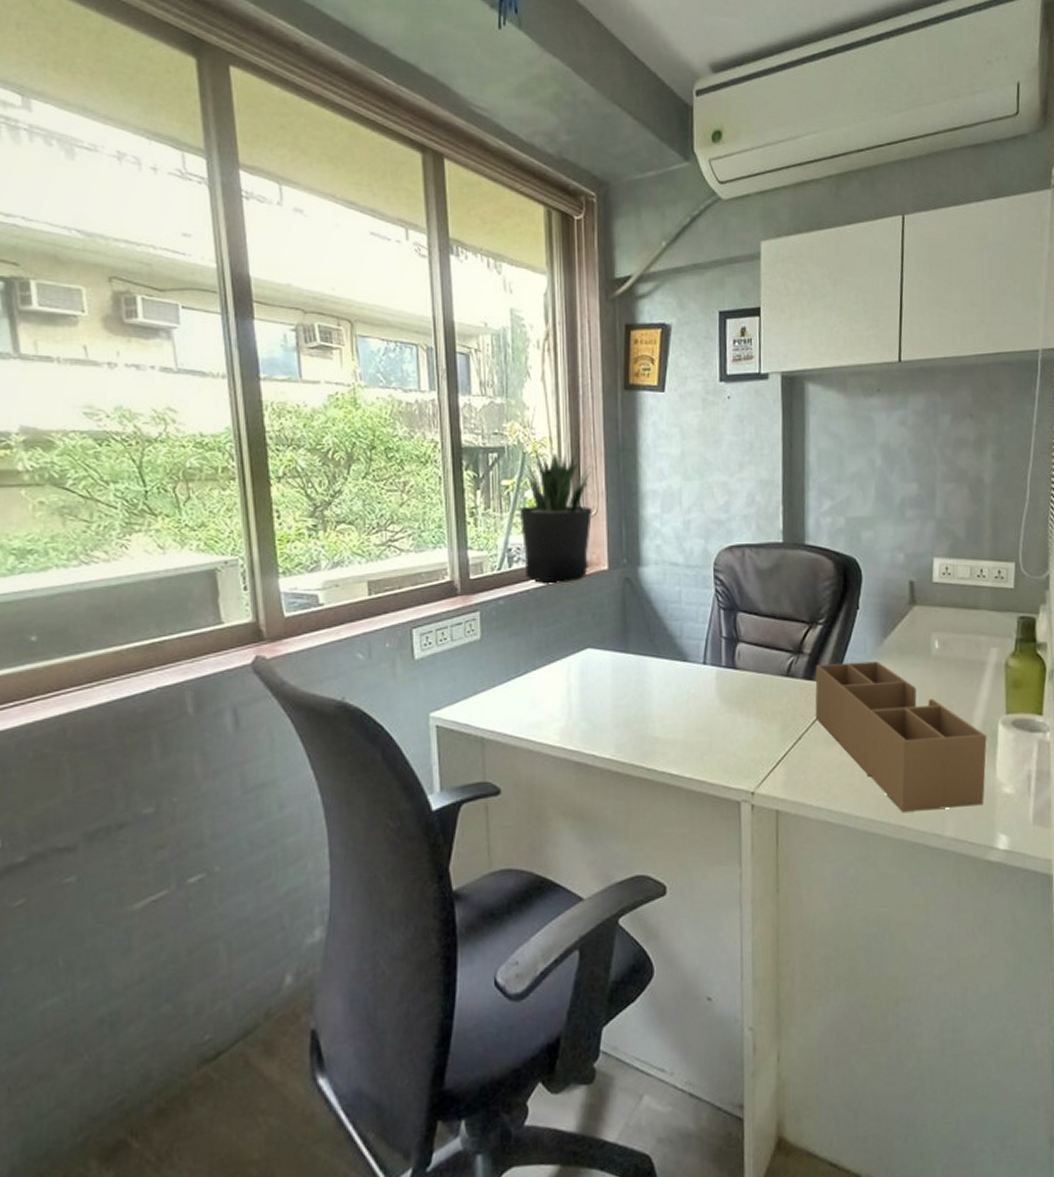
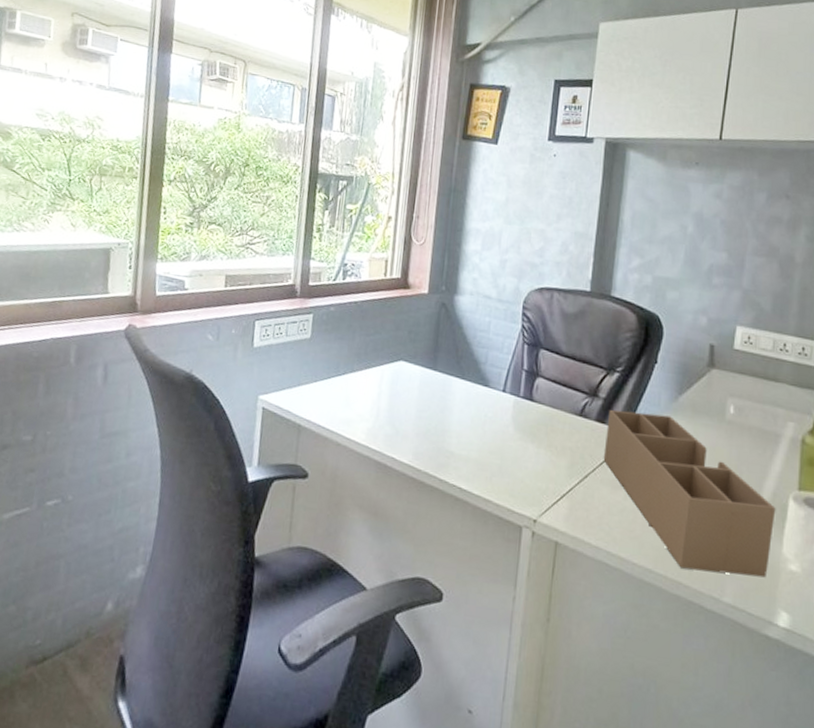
planter: present [519,443,592,583] -> none [356,176,425,300]

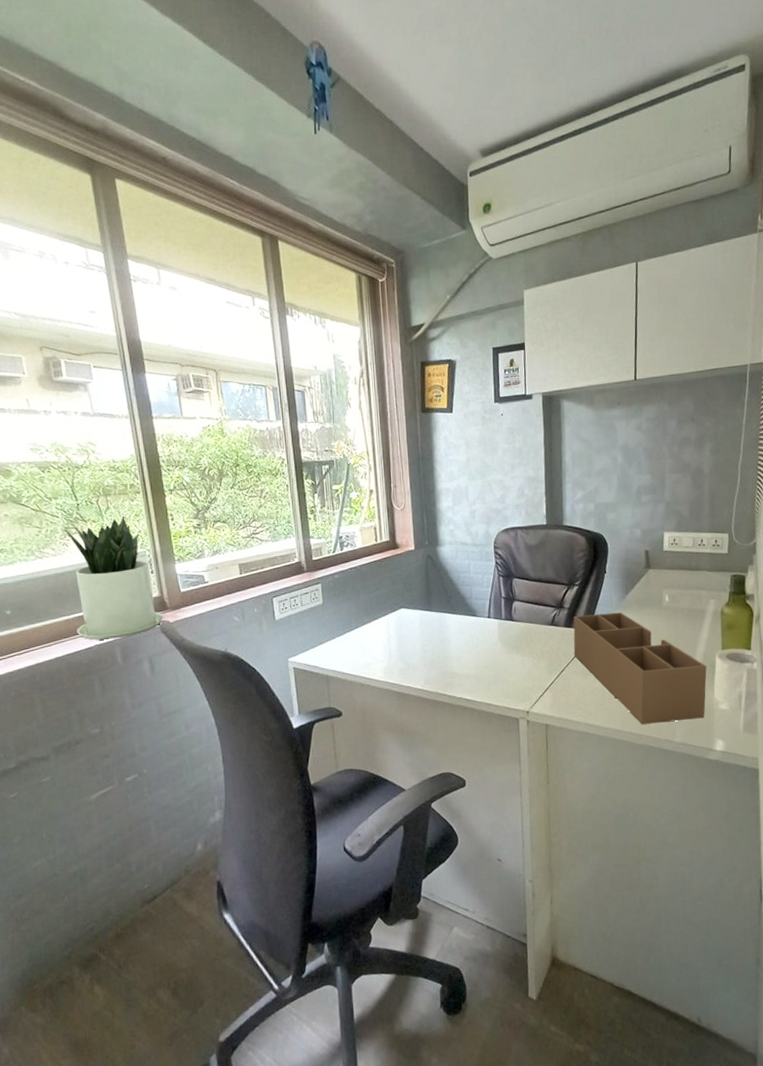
planter: none [35,197,132,336] -> present [63,516,164,640]

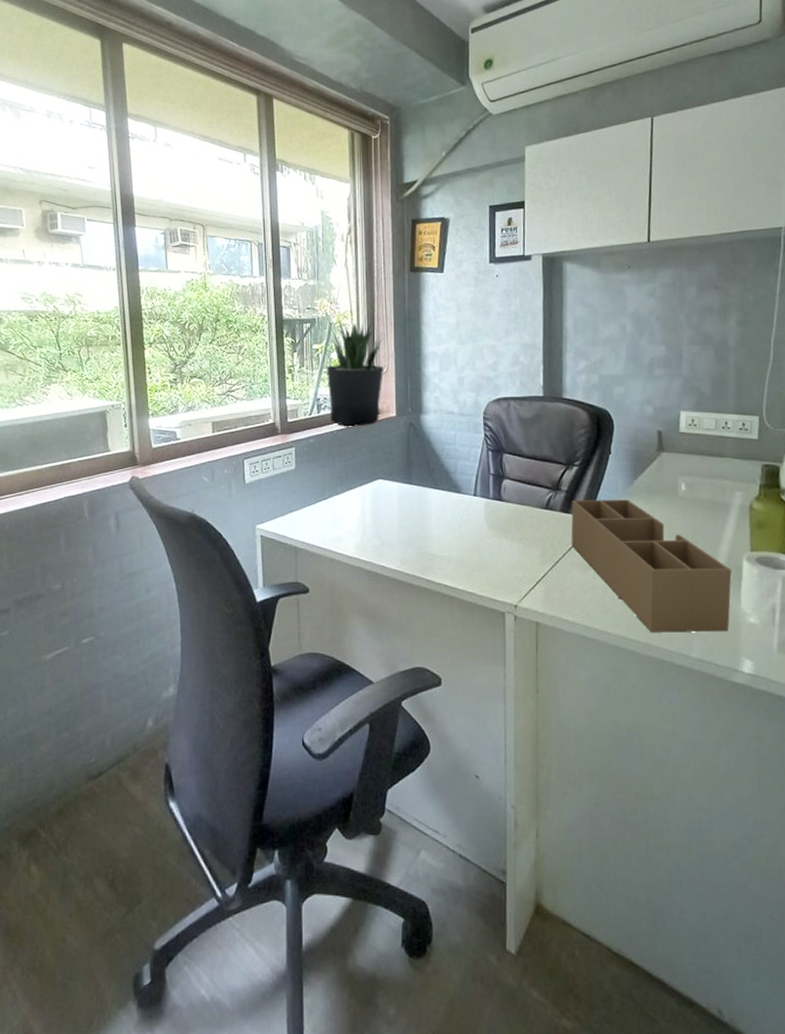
planter: present [63,516,164,640] -> none [45,368,134,492]
planter: none [346,456,401,561] -> present [326,315,383,426]

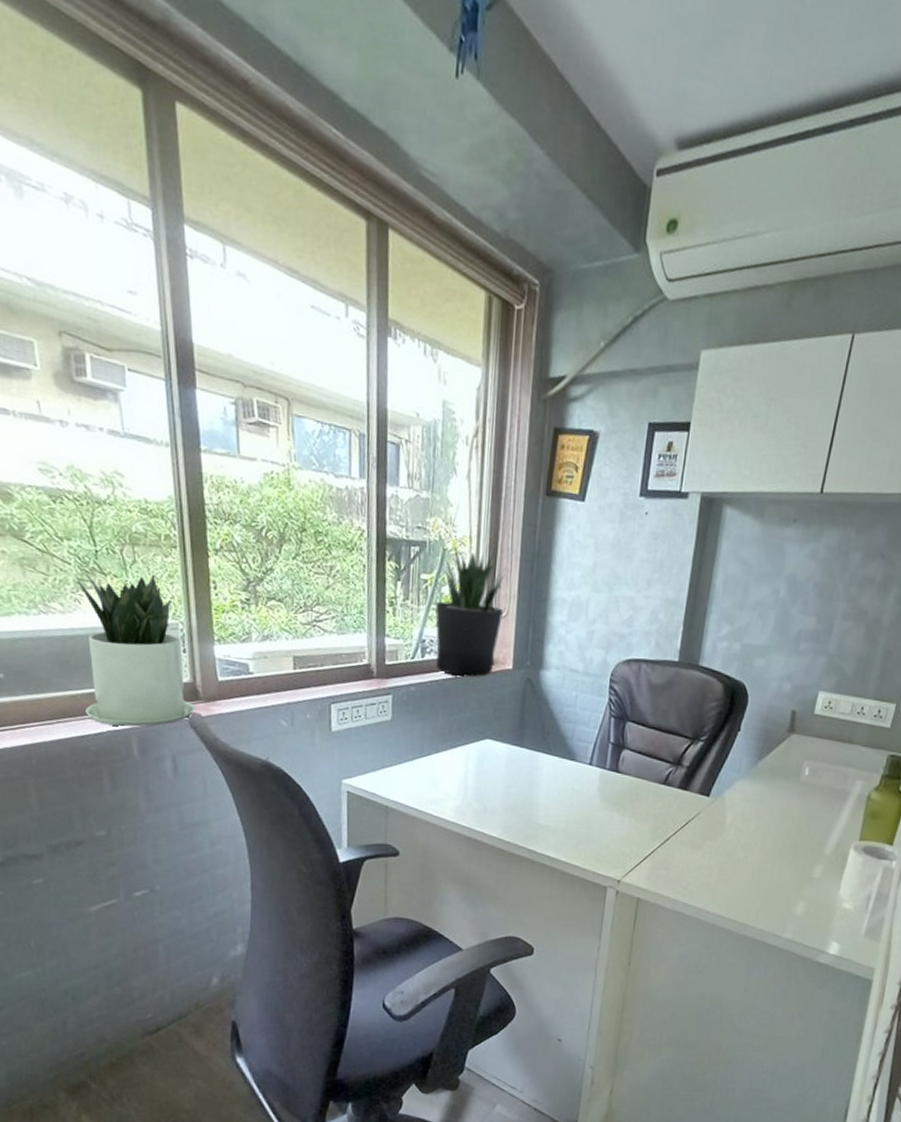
planter: none [45,368,134,492] -> present [76,572,195,727]
desk organizer: present [571,499,732,633] -> none [684,777,838,916]

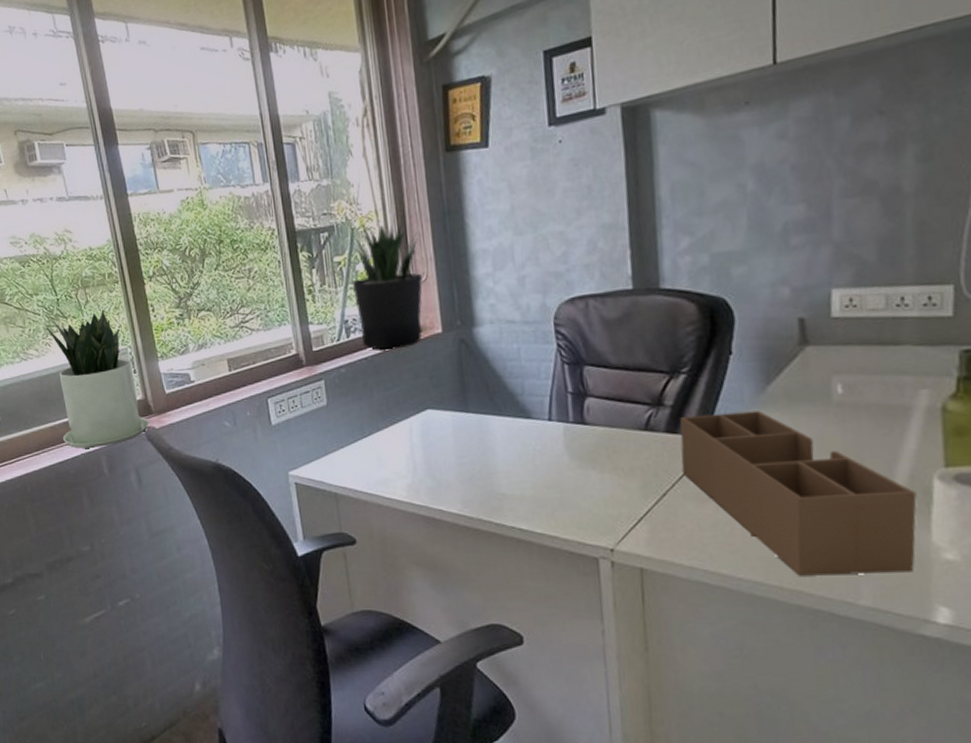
desk organizer: none [684,777,838,916] -> present [680,411,917,576]

